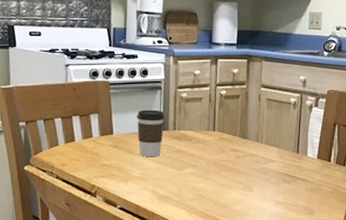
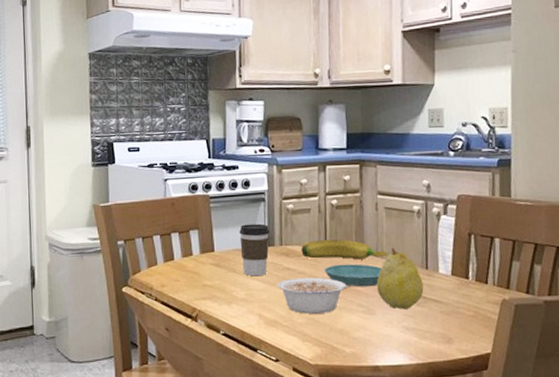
legume: none [170,158,240,190] -> present [277,277,359,314]
banana: none [192,126,266,144] -> present [301,239,388,260]
saucer: none [212,147,261,168] -> present [325,264,382,287]
fruit: none [255,134,294,187] -> present [376,248,424,310]

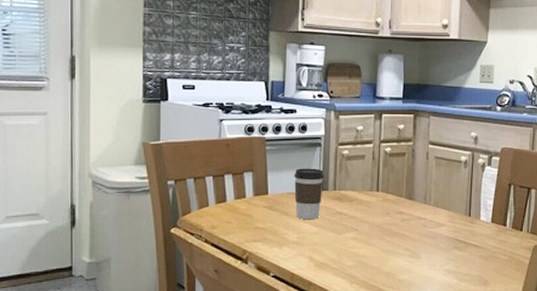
legume: present [277,277,359,314] -> none [329,222,407,257]
banana: present [301,239,388,260] -> none [354,186,435,206]
saucer: present [325,264,382,287] -> none [375,210,429,232]
fruit: present [376,248,424,310] -> none [423,195,466,254]

